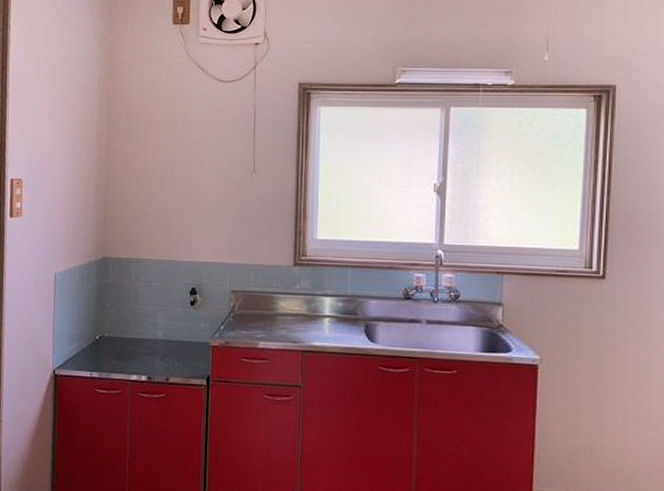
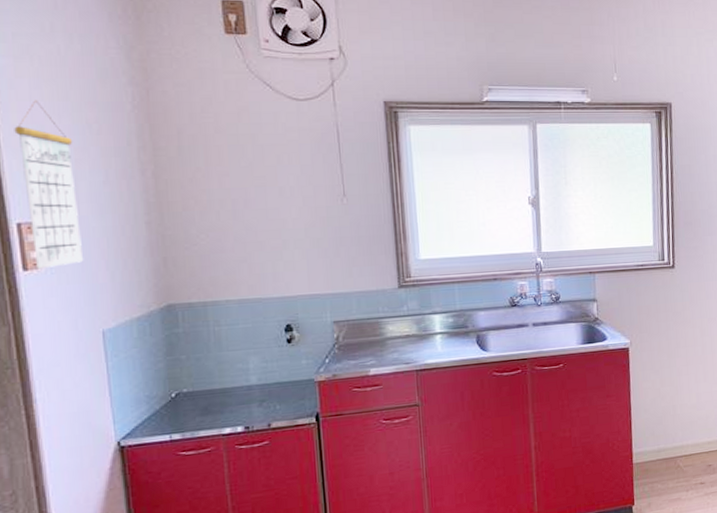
calendar: none [18,82,55,217] -> present [14,100,84,269]

